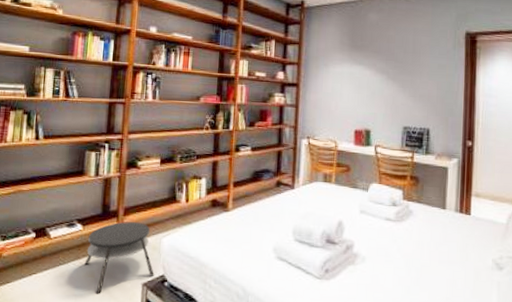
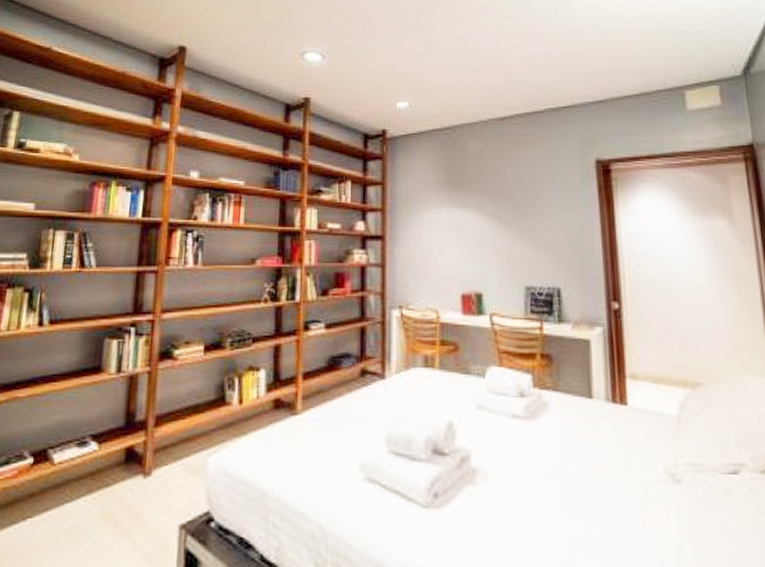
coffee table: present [84,222,154,293] -> none [99,436,196,542]

